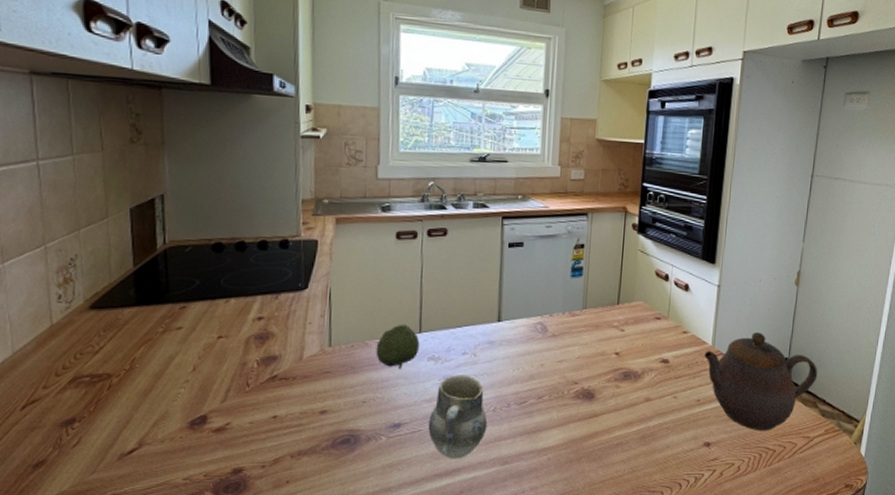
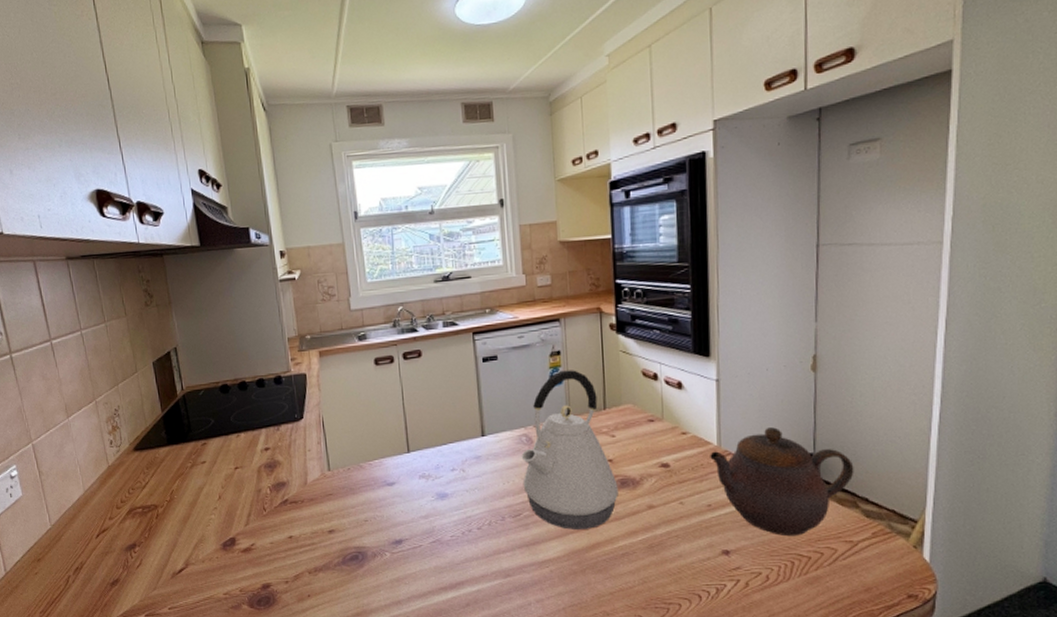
fruit: present [376,324,420,370] -> none [370,445,410,489]
cup: present [428,375,488,459] -> none [427,490,485,573]
kettle: none [532,263,621,419] -> present [521,370,618,530]

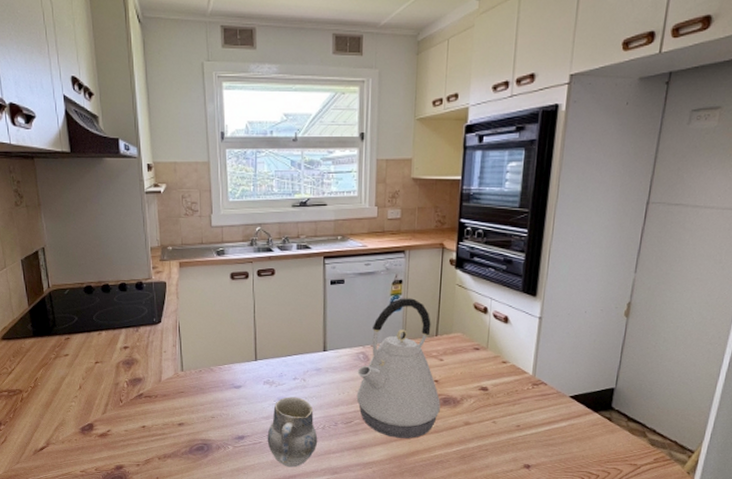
cup: none [427,490,485,573] -> present [267,397,318,468]
teapot: present [710,427,854,537] -> none [524,363,648,457]

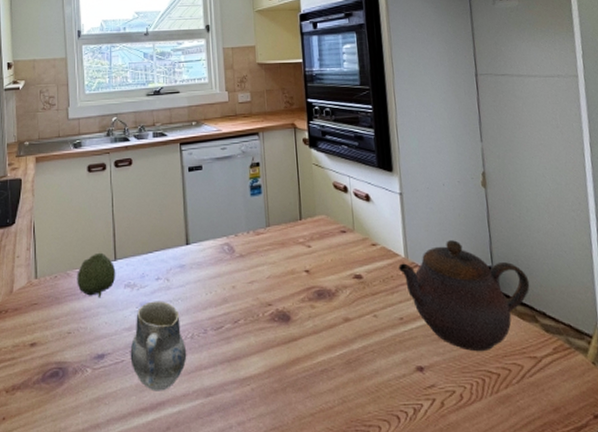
fruit: none [220,352,256,391] -> present [77,252,116,298]
kettle: present [356,298,441,438] -> none [223,181,316,344]
teapot: none [524,363,648,457] -> present [398,240,530,352]

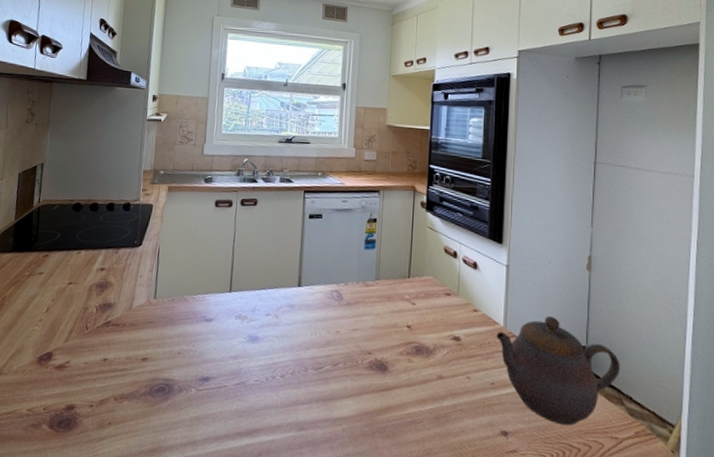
fruit: present [77,252,116,298] -> none [192,282,230,325]
cup: present [130,301,187,392] -> none [232,334,286,420]

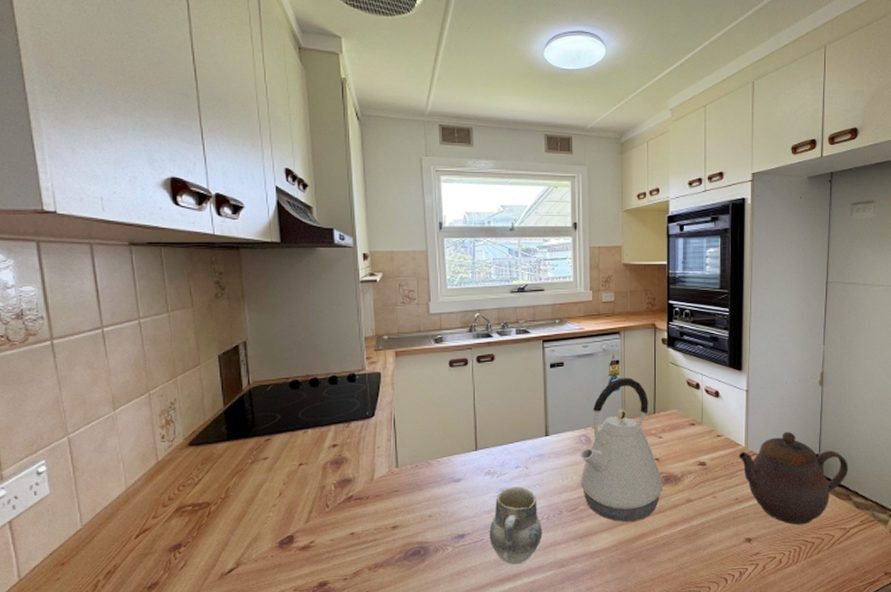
cup: none [232,334,286,420] -> present [489,486,543,565]
kettle: none [328,236,413,392] -> present [580,378,662,522]

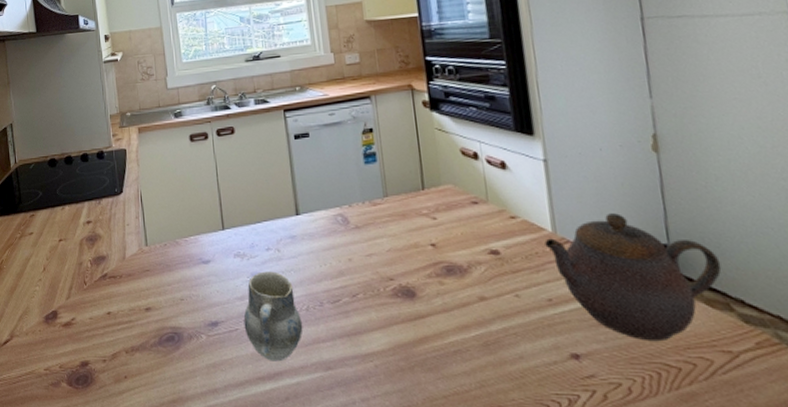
kettle: present [580,378,662,522] -> none [337,148,445,320]

